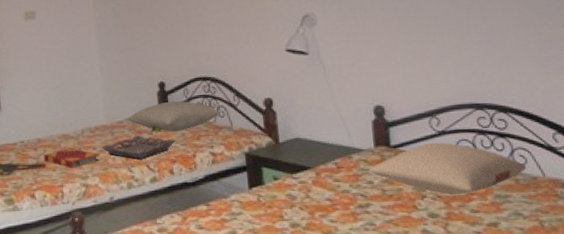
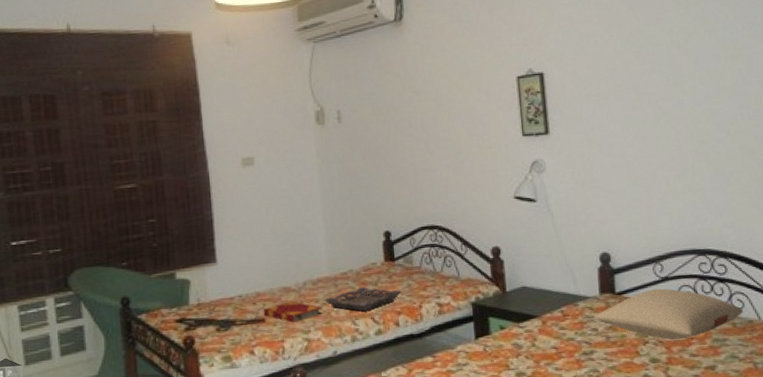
pillow: present [127,100,220,132] -> none [351,250,447,283]

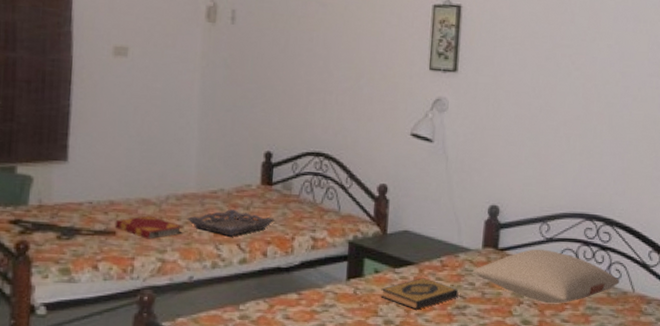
hardback book: none [509,329,584,360] -> present [380,278,459,310]

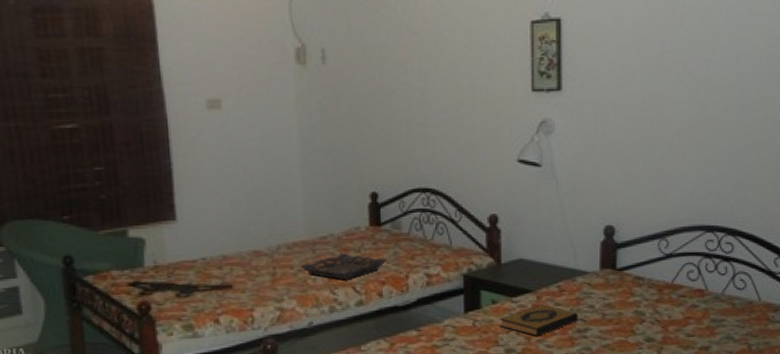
hardback book: present [114,215,183,240] -> none [230,266,298,290]
pillow: present [473,249,620,304] -> none [592,265,745,320]

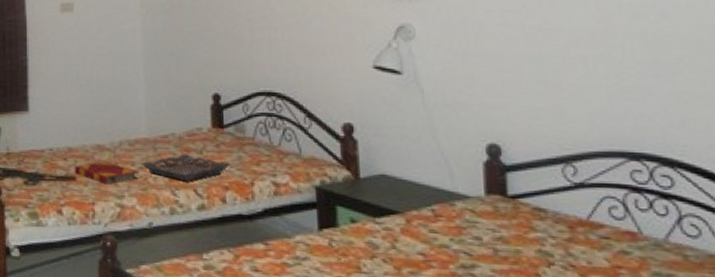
hardback book: none [230,266,298,290] -> present [74,161,139,185]
hardback book: present [500,304,579,336] -> none [361,229,462,267]

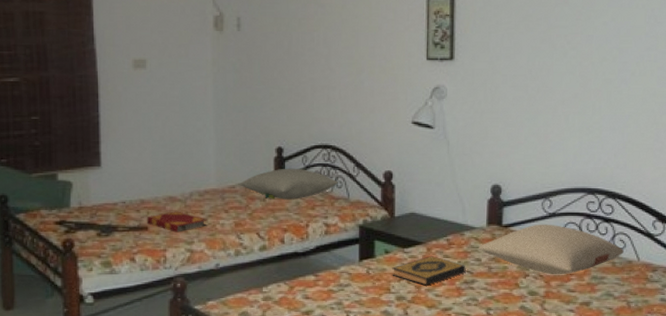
tray: present [141,154,230,182] -> none [210,202,289,227]
pillow: none [173,117,287,153] -> present [239,168,338,200]
hardback book: none [361,229,462,267] -> present [392,256,466,286]
pillow: none [477,196,701,268] -> present [479,224,625,275]

